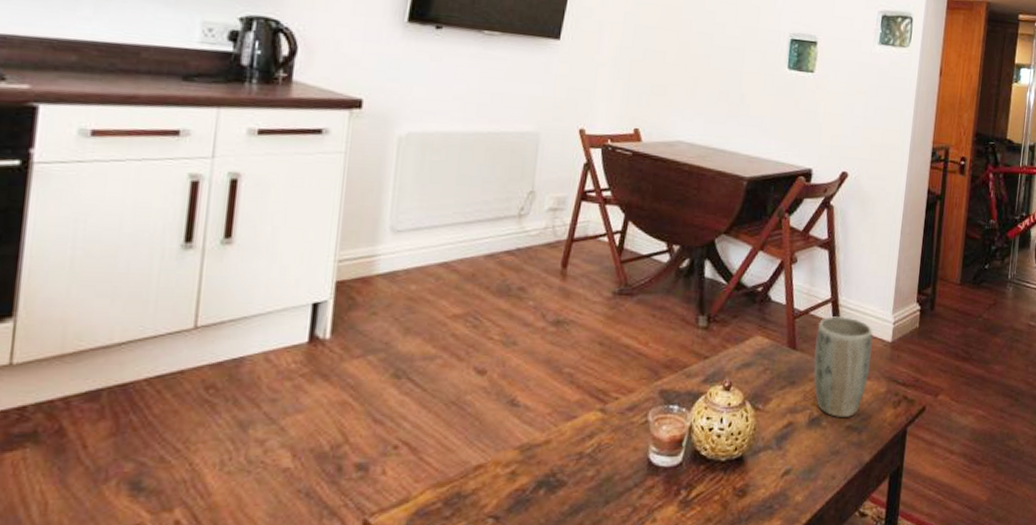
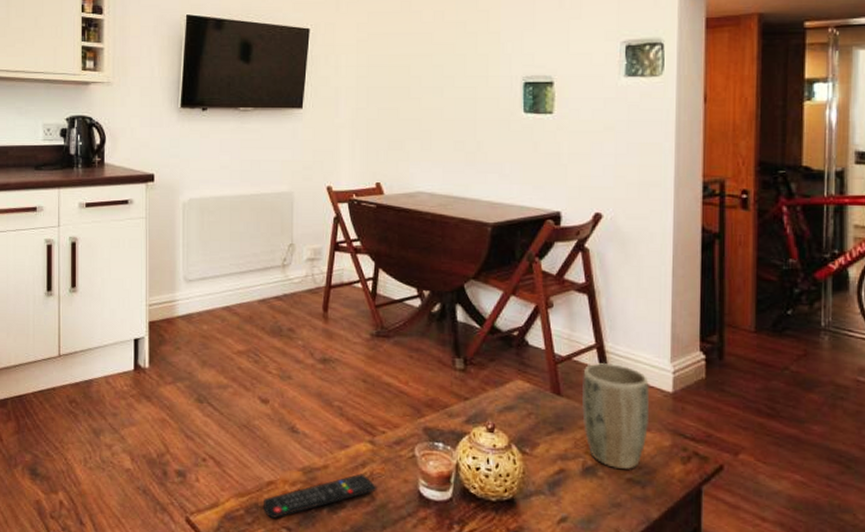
remote control: none [466,446,604,507] -> present [262,473,378,518]

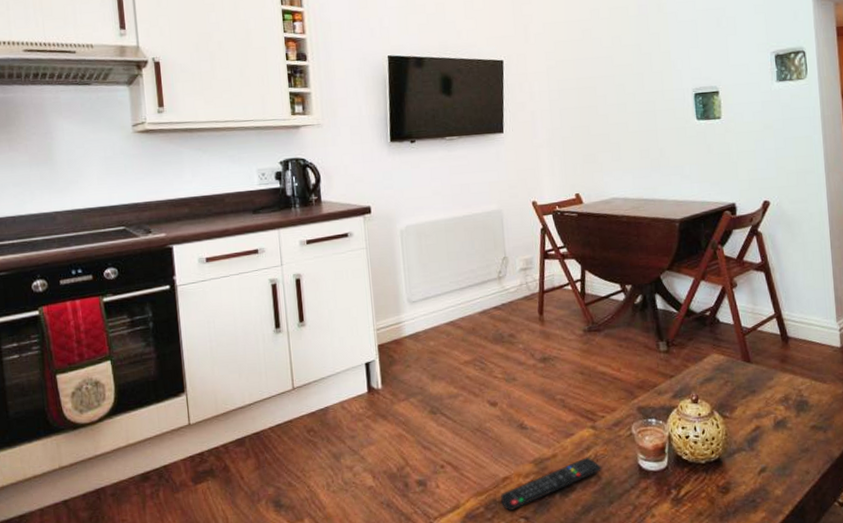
plant pot: present [581,362,650,470] -> none [767,328,824,420]

